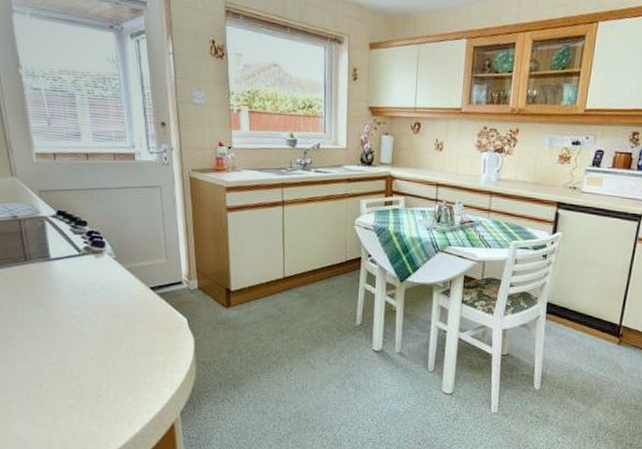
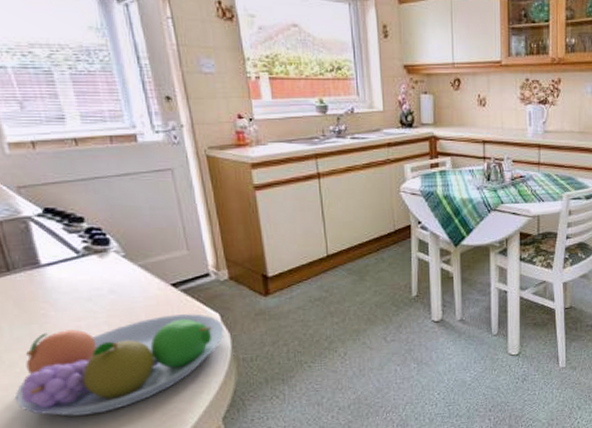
fruit bowl: none [20,314,190,392] -> present [14,314,224,416]

